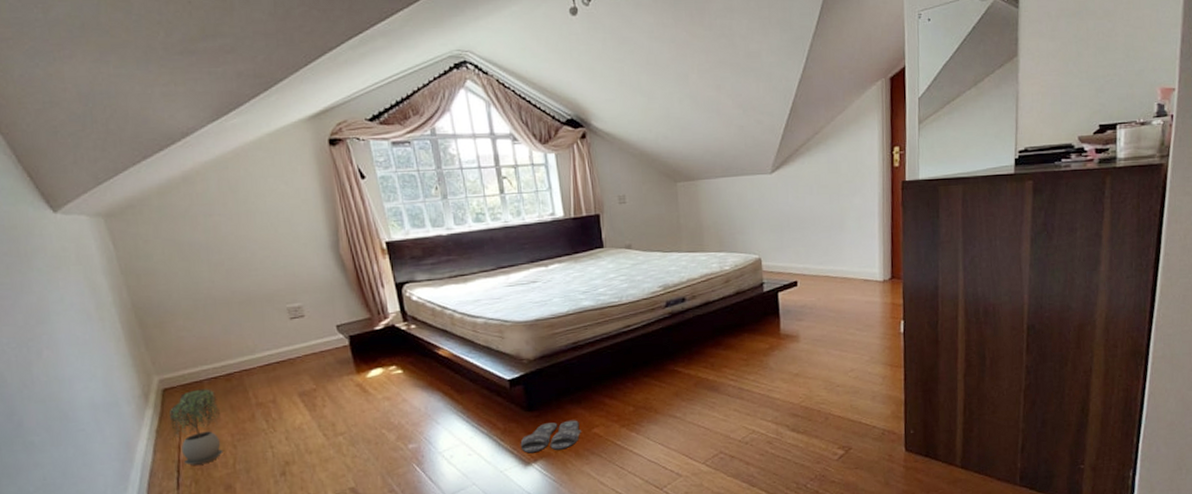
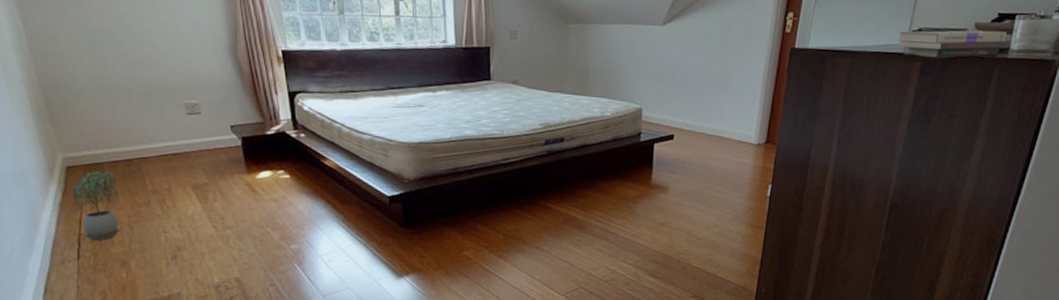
slippers: present [520,420,581,454] -> none [394,240,452,267]
books: none [1006,142,1117,177] -> present [898,30,1011,59]

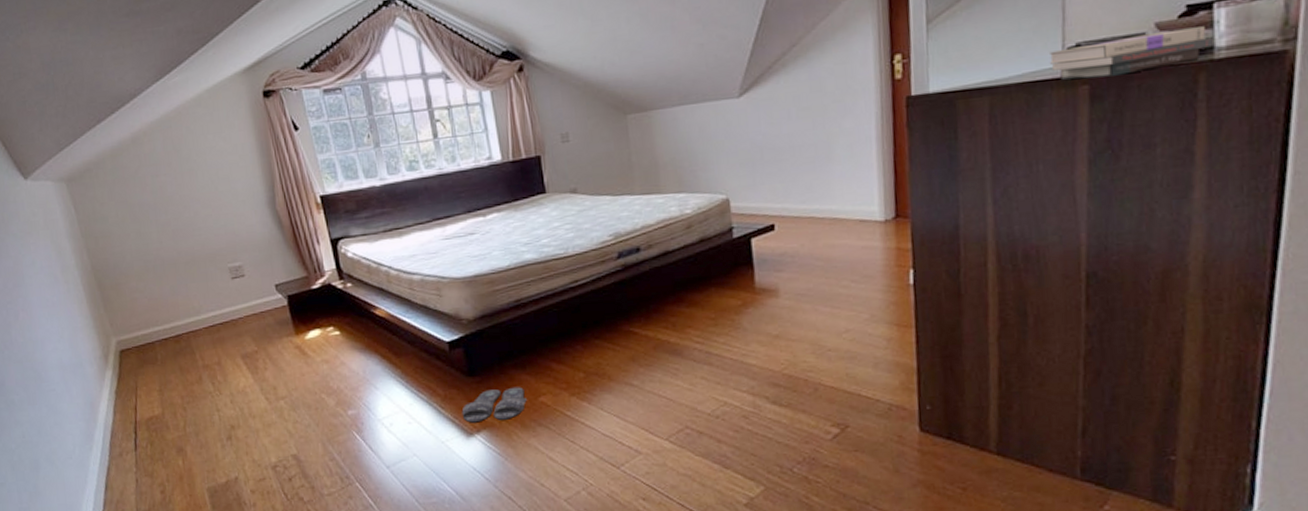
potted plant: present [72,170,120,240] -> none [127,350,175,427]
slippers: none [394,240,452,267] -> present [461,387,527,423]

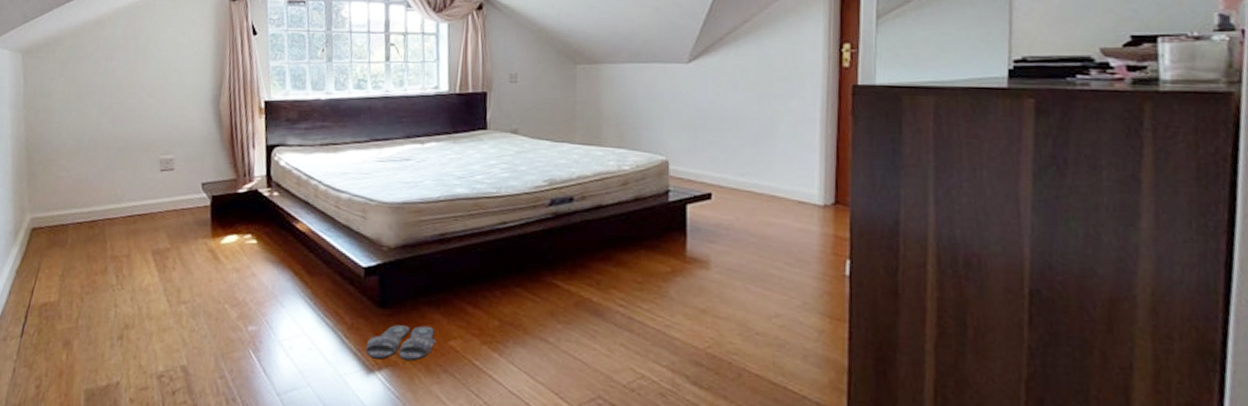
books: present [1050,26,1215,81] -> none [996,57,1160,94]

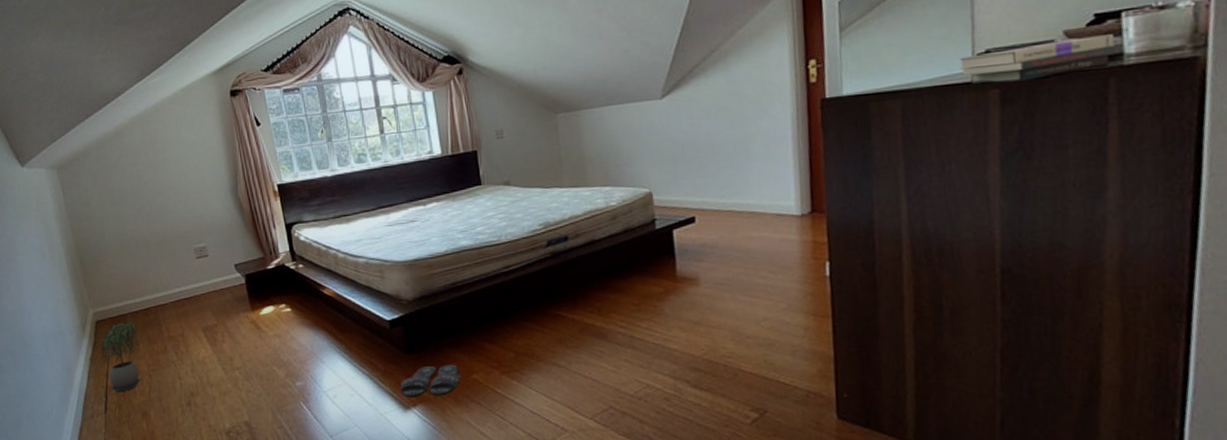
potted plant: none [29,233,77,314] -> present [101,322,141,392]
books: none [996,57,1160,94] -> present [960,34,1124,85]

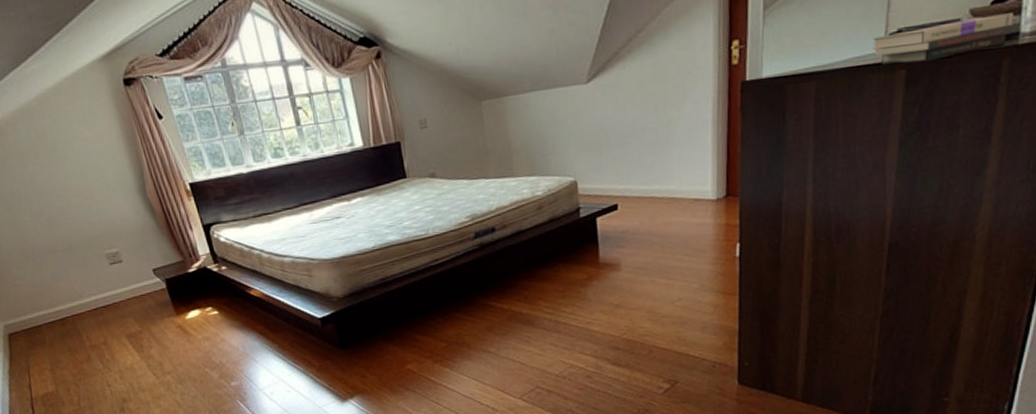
potted plant: present [101,322,141,392] -> none [17,333,68,403]
slippers: present [400,364,460,397] -> none [336,356,395,390]

